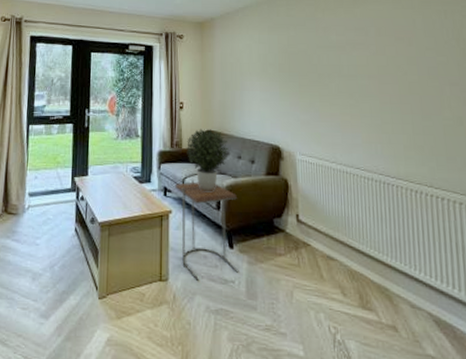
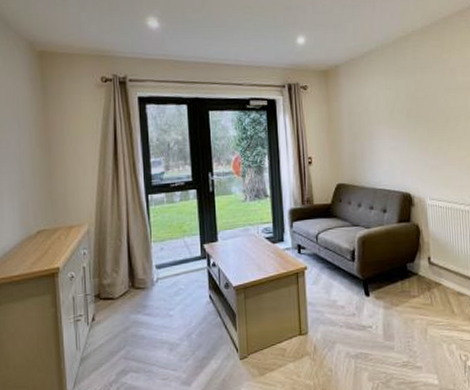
side table: present [175,179,239,281] -> none [309,234,376,330]
potted plant: present [185,129,229,193] -> none [317,182,360,246]

